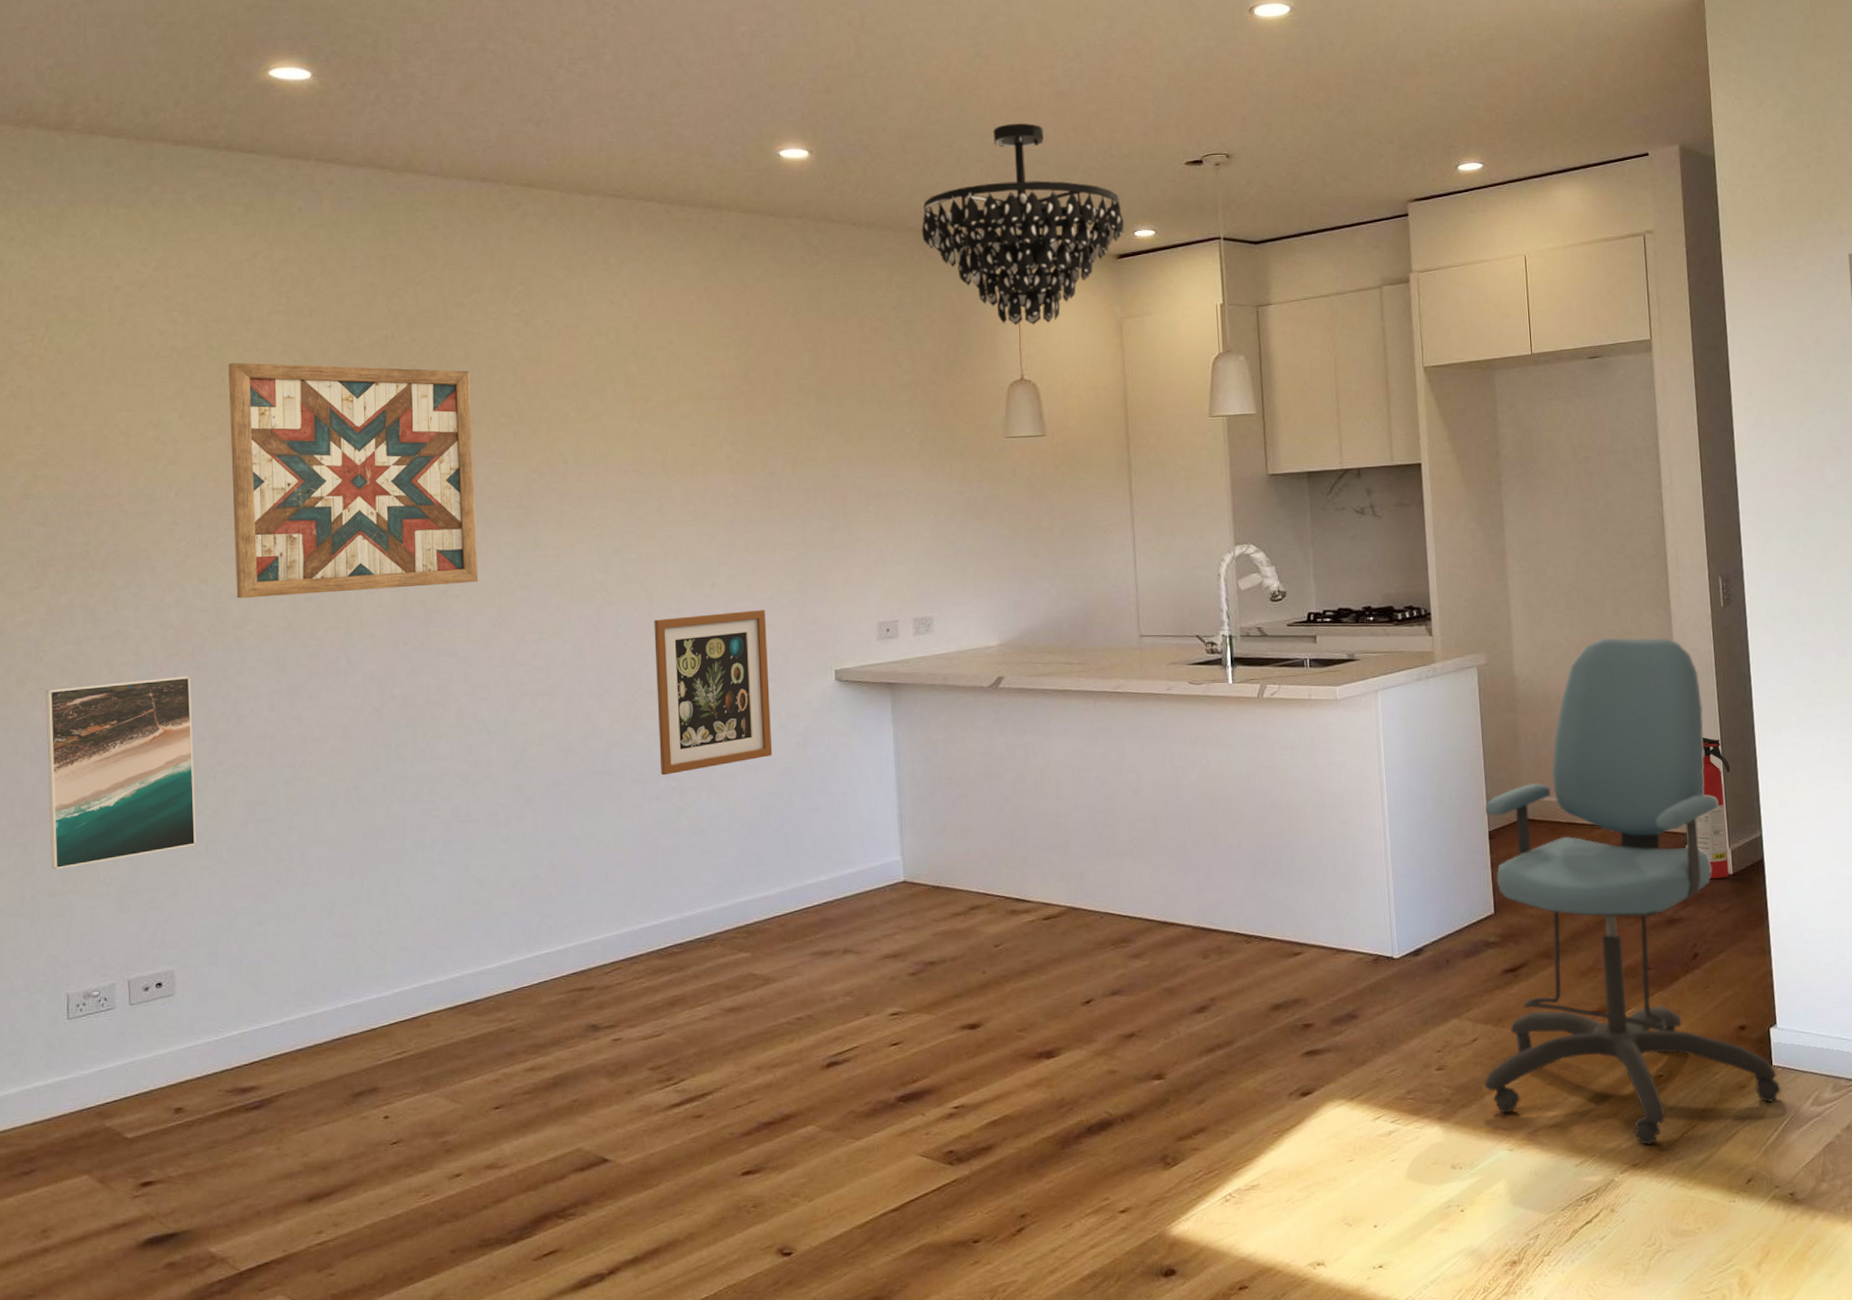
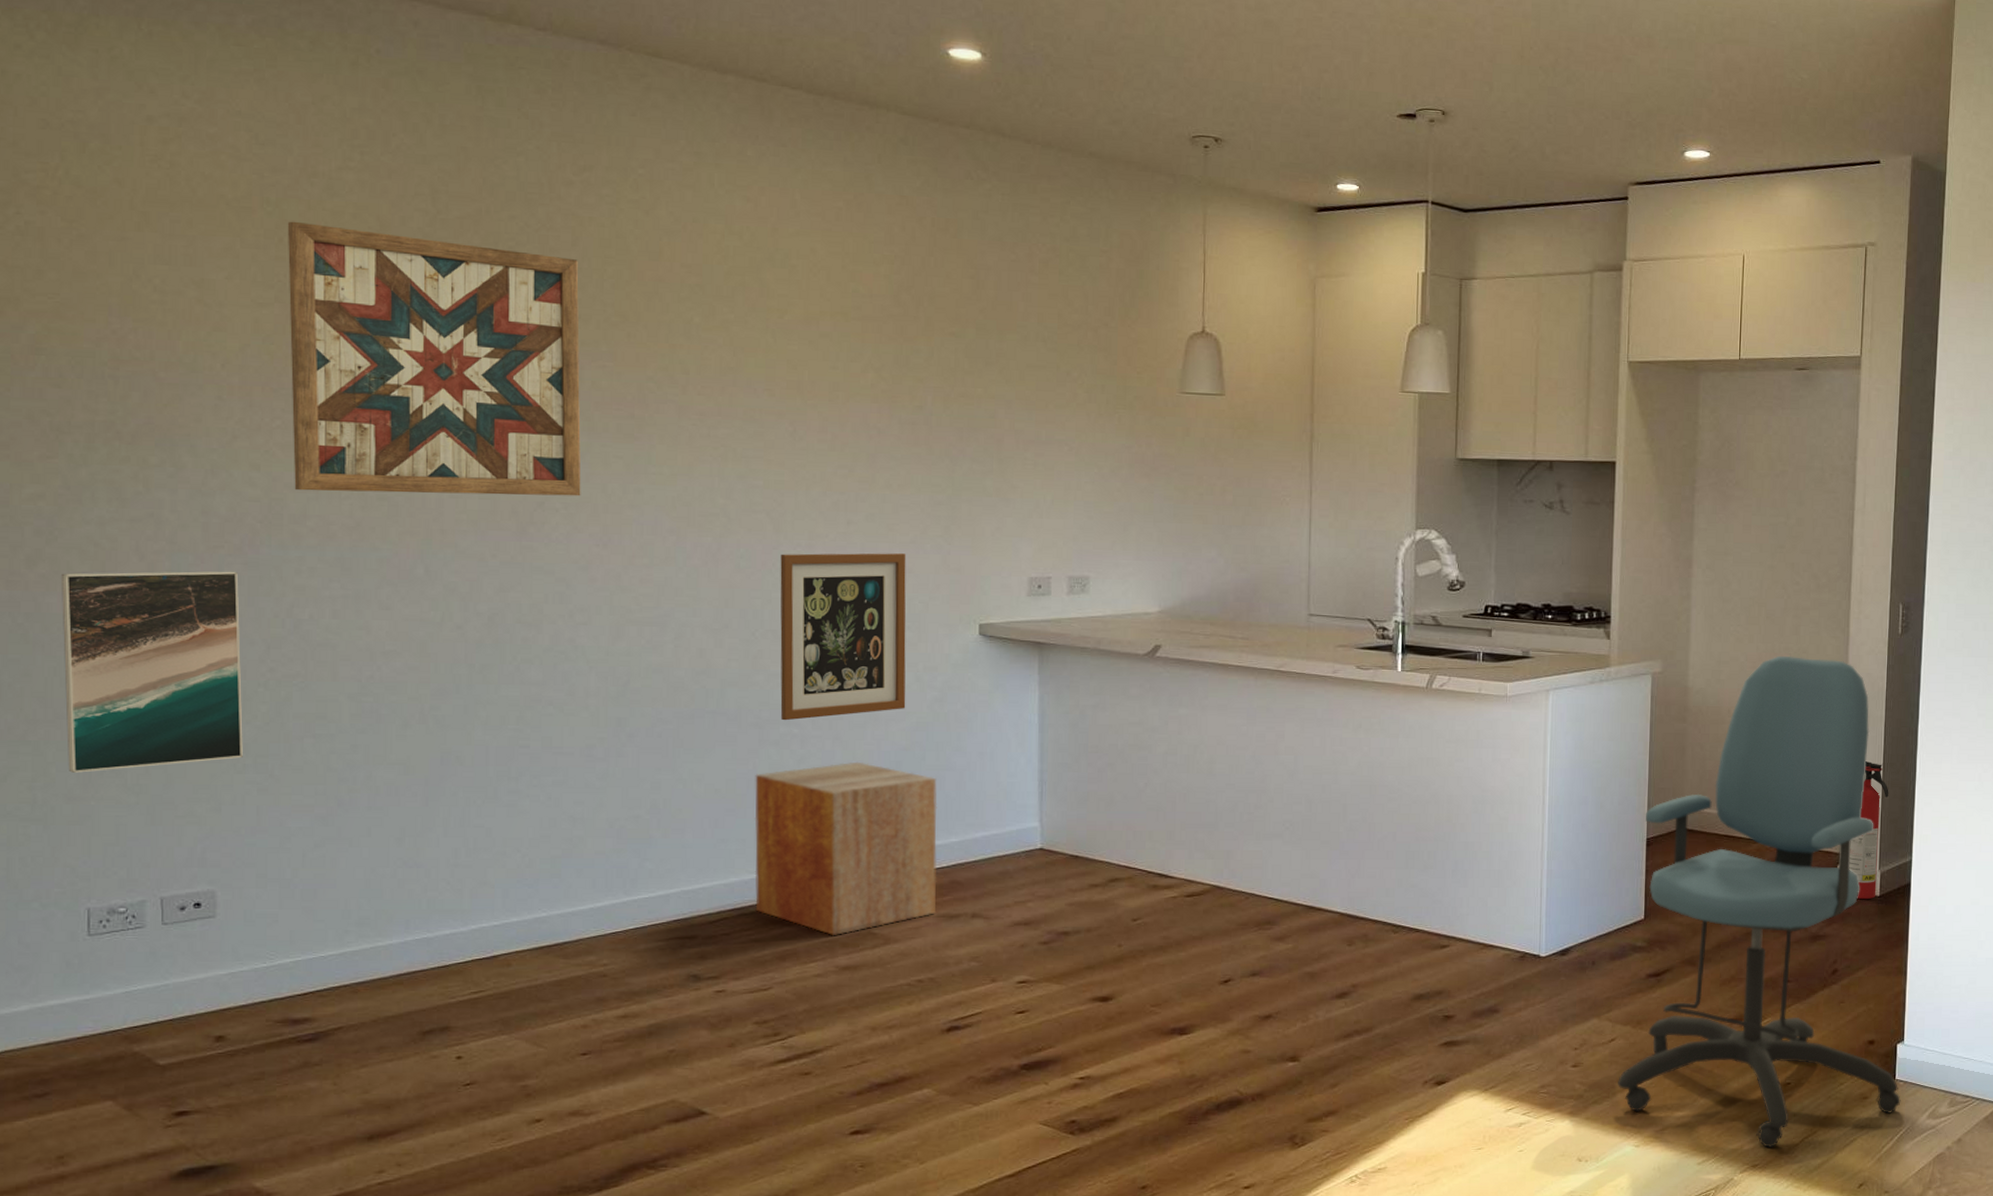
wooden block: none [640,809,810,980] -> present [754,761,937,936]
chandelier: present [921,123,1125,326] -> none [1103,49,1327,274]

